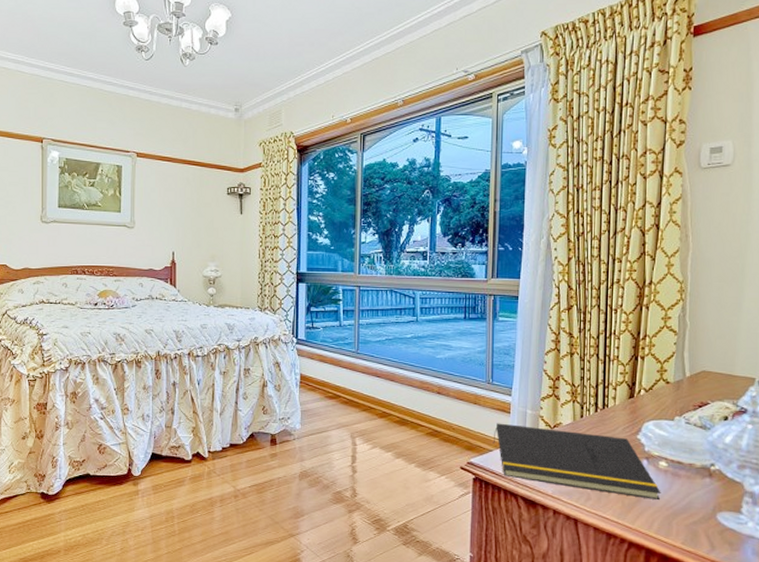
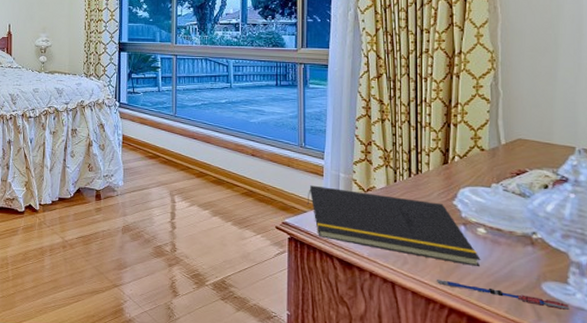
pen: none [618,514,741,539] -> present [437,279,570,311]

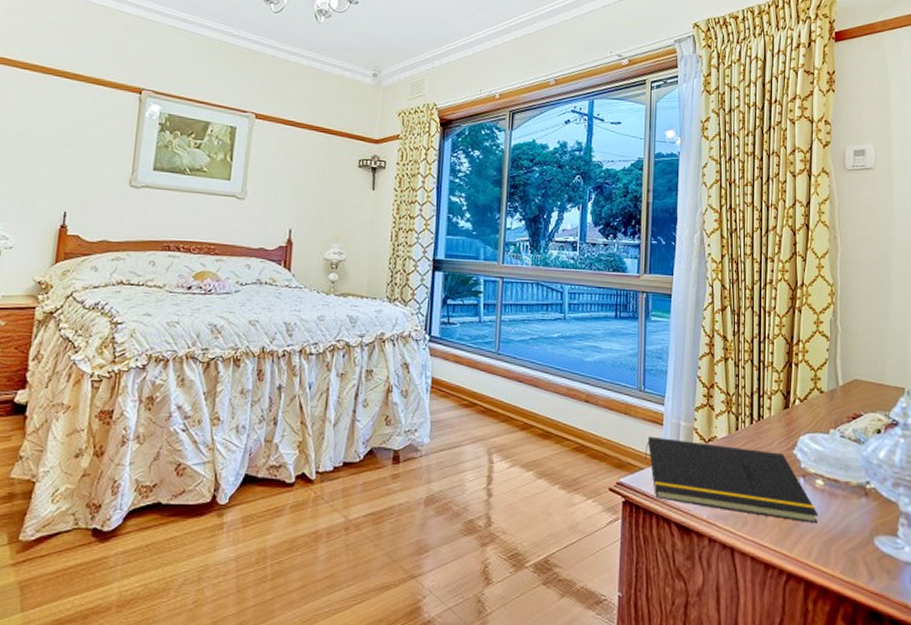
pen: present [437,279,570,311] -> none [776,541,899,567]

